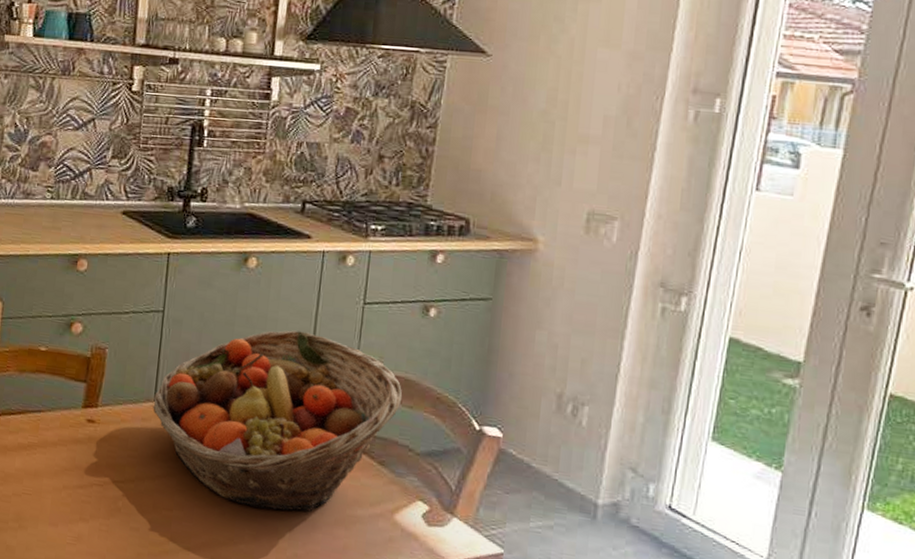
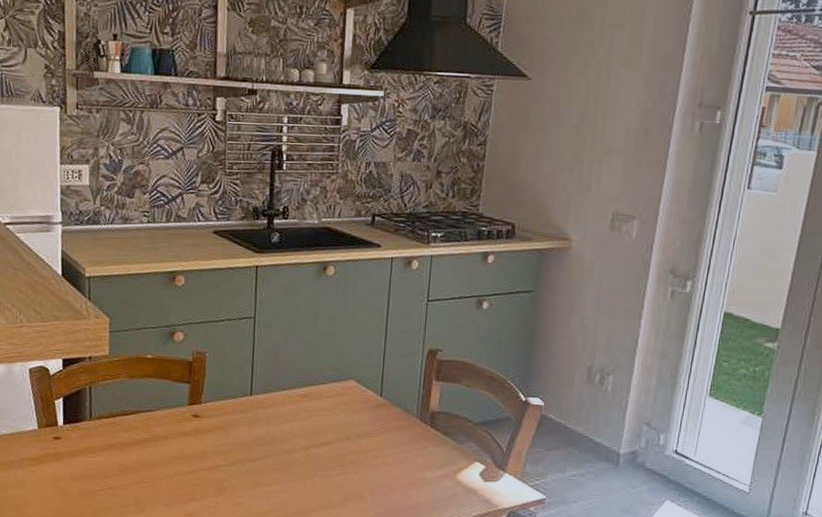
fruit basket: present [153,330,403,512] -> none [250,327,462,479]

